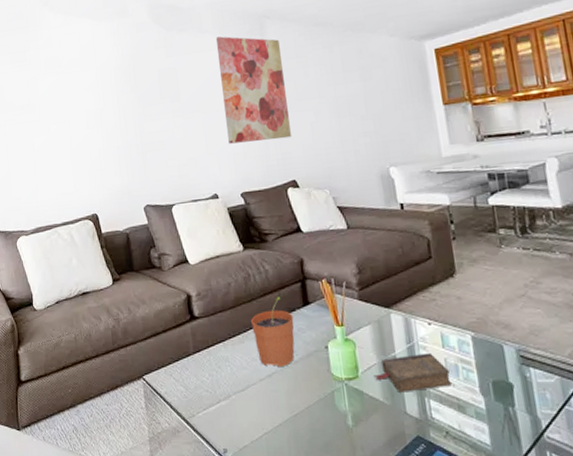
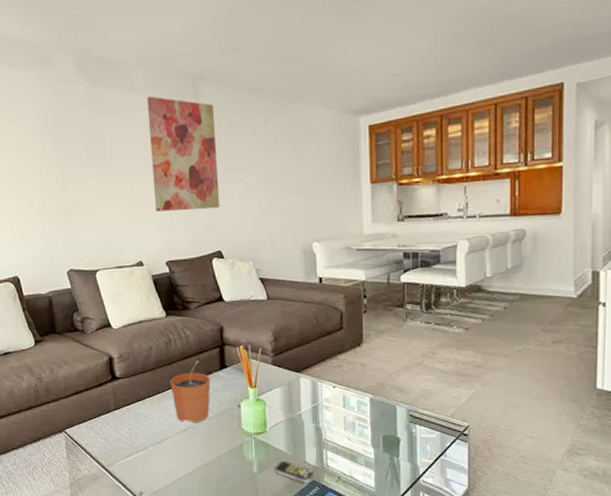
remote control: none [371,411,417,440] -> present [274,460,314,483]
book: present [373,352,451,393] -> none [279,411,347,445]

